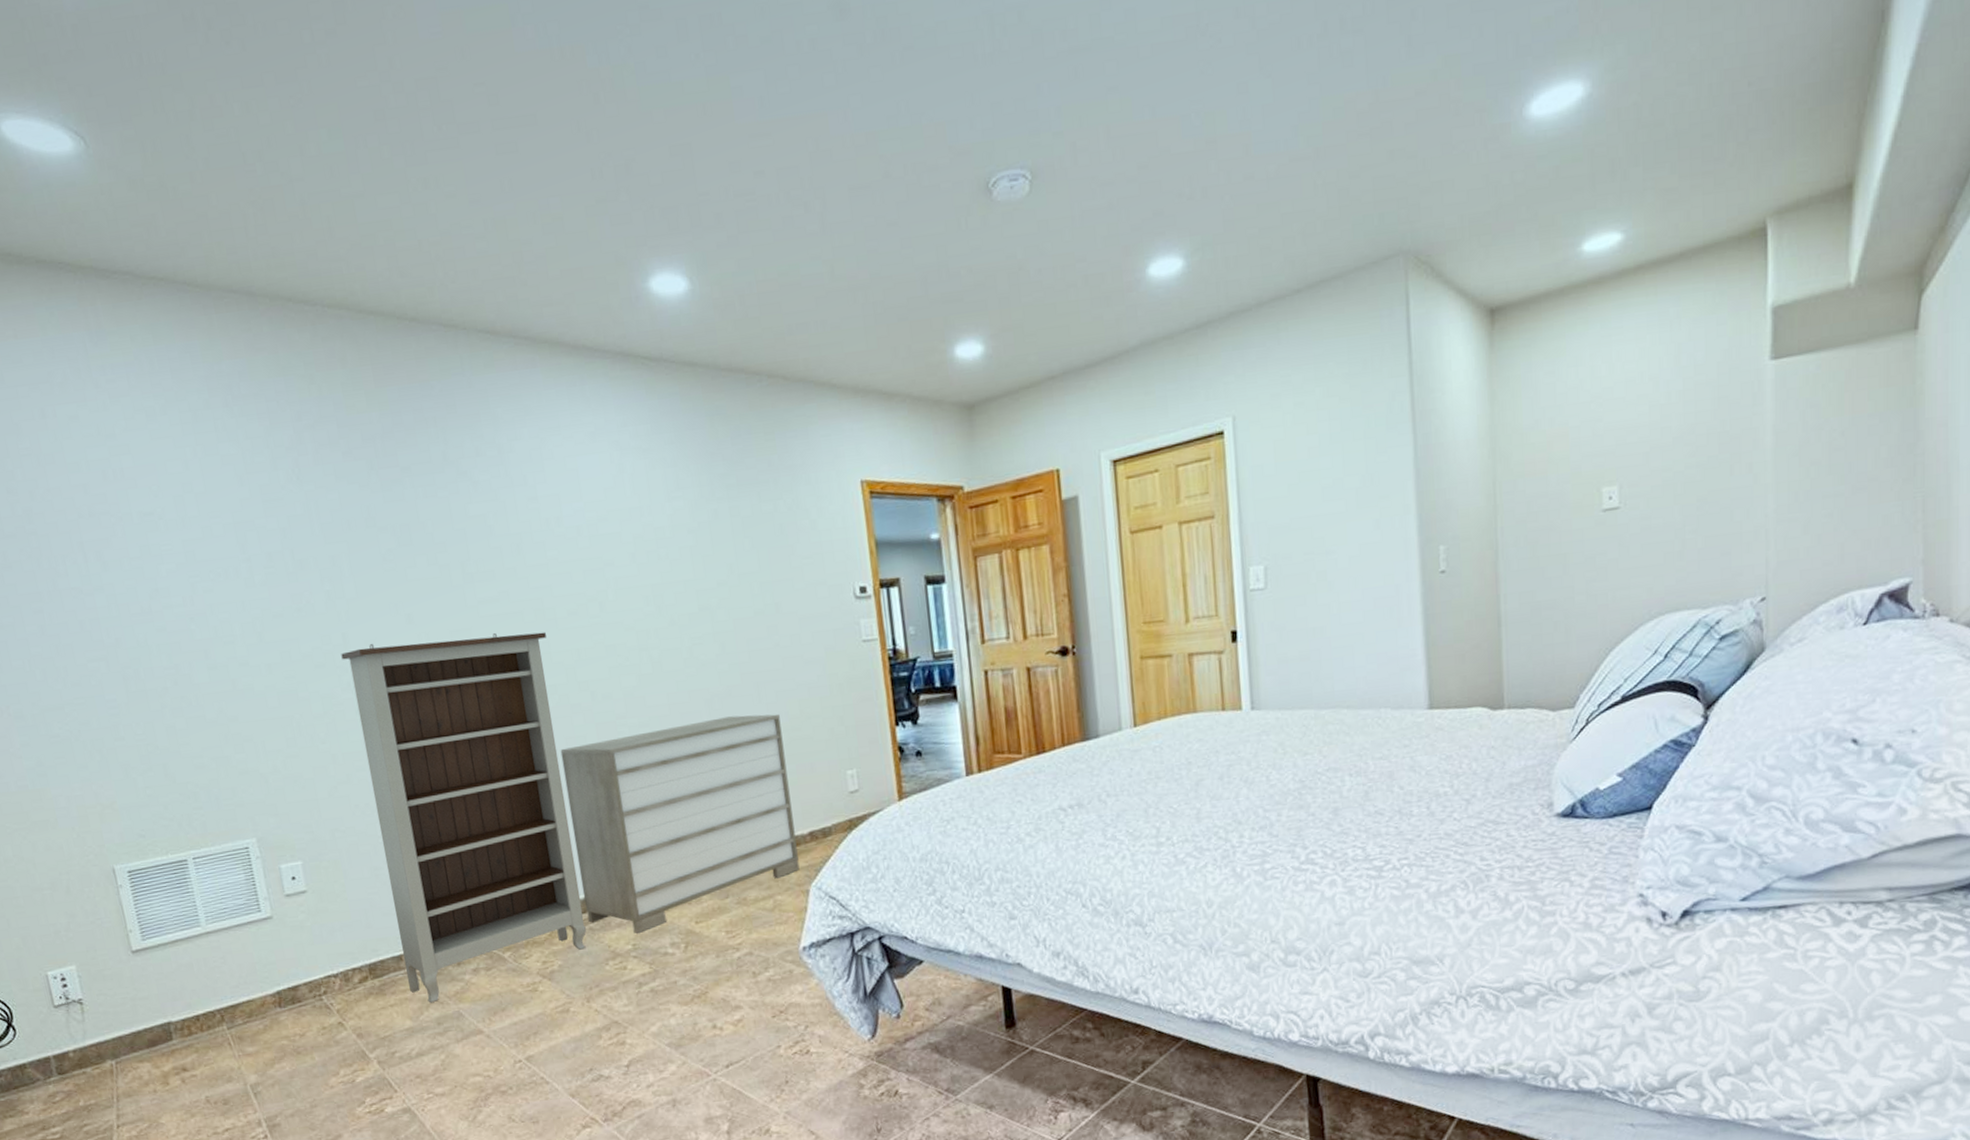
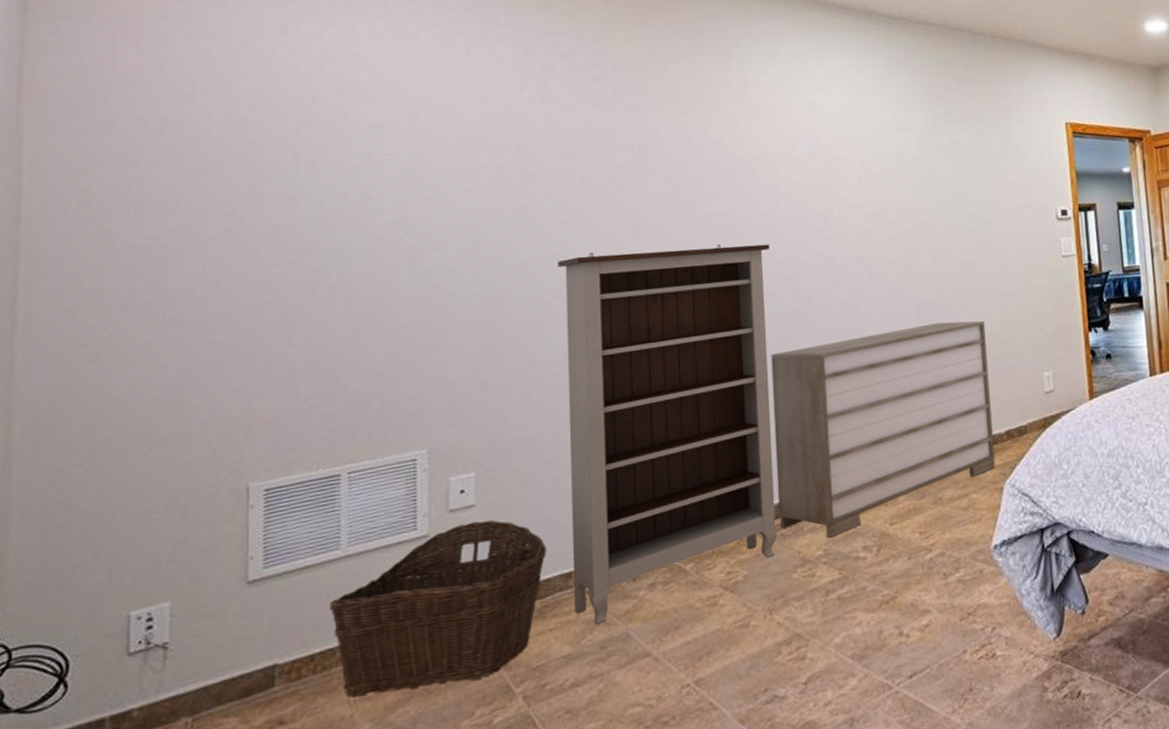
wicker basket: none [201,905,377,1054] -> present [329,520,547,698]

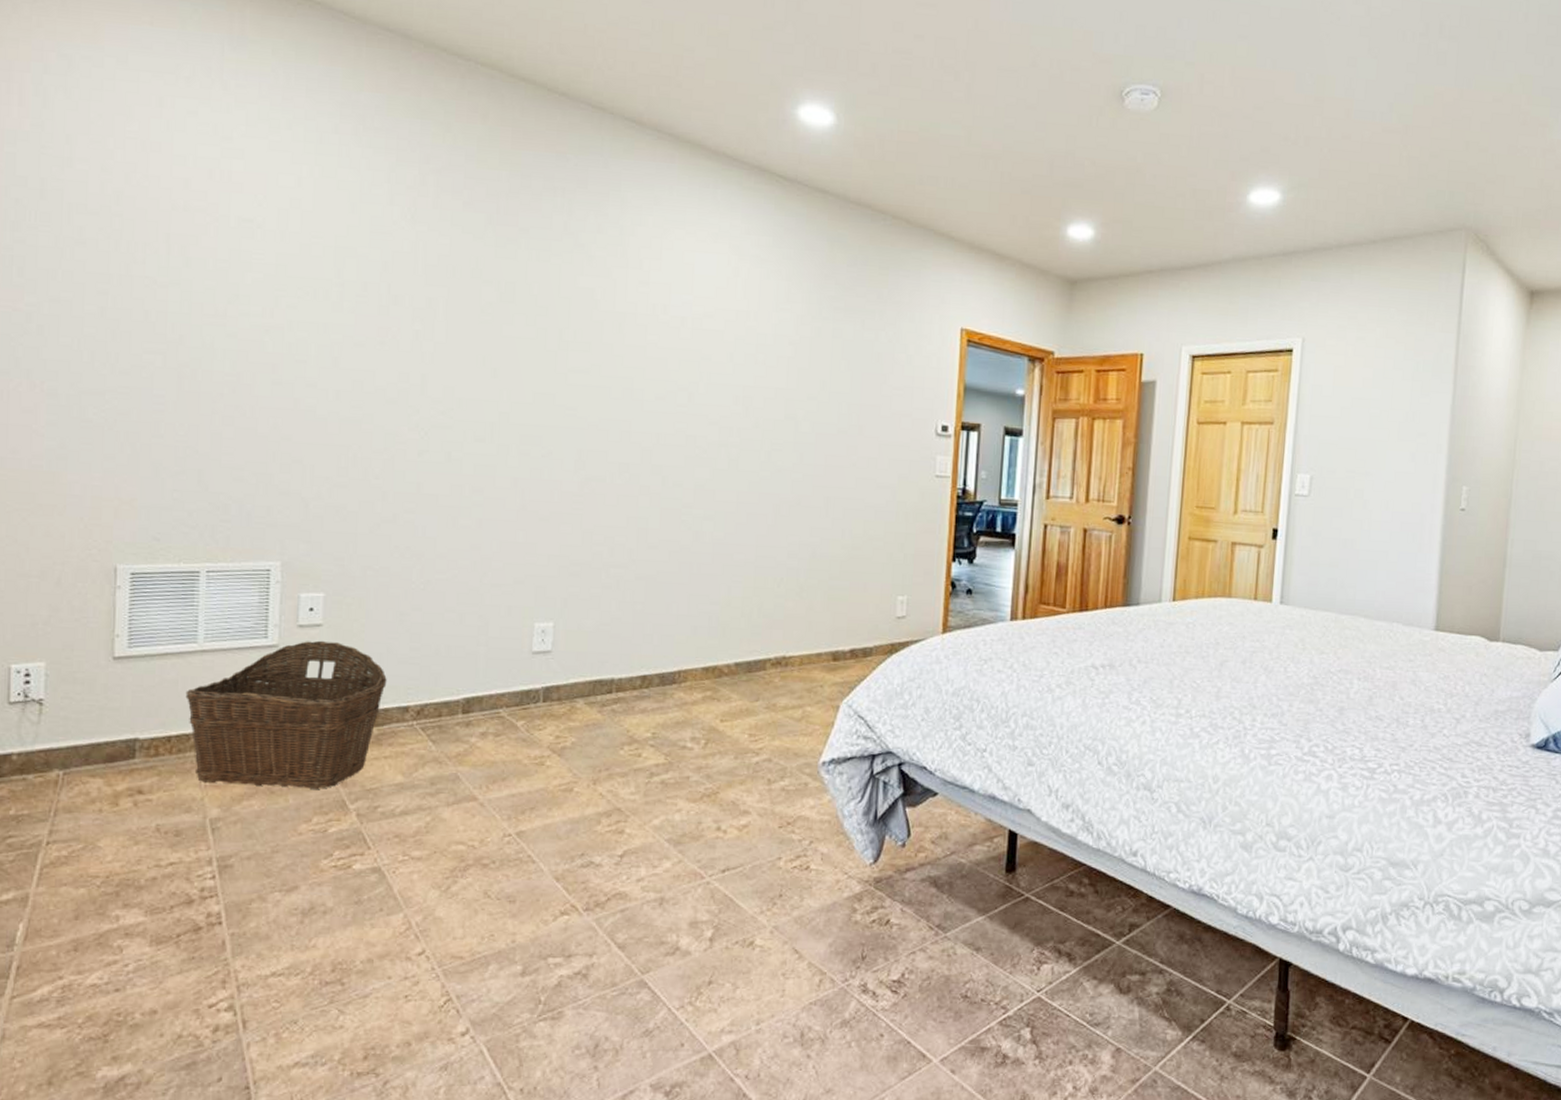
bookshelf: present [558,244,778,625] -> none [409,390,629,761]
dresser: present [770,320,995,538] -> none [611,524,843,722]

